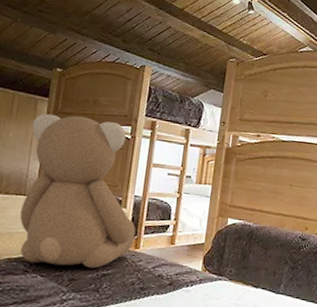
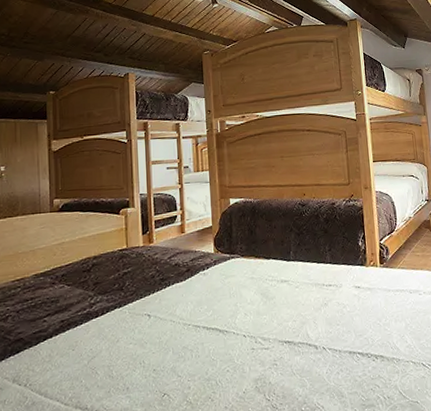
teddy bear: present [20,113,136,269] -> none [37,130,147,275]

